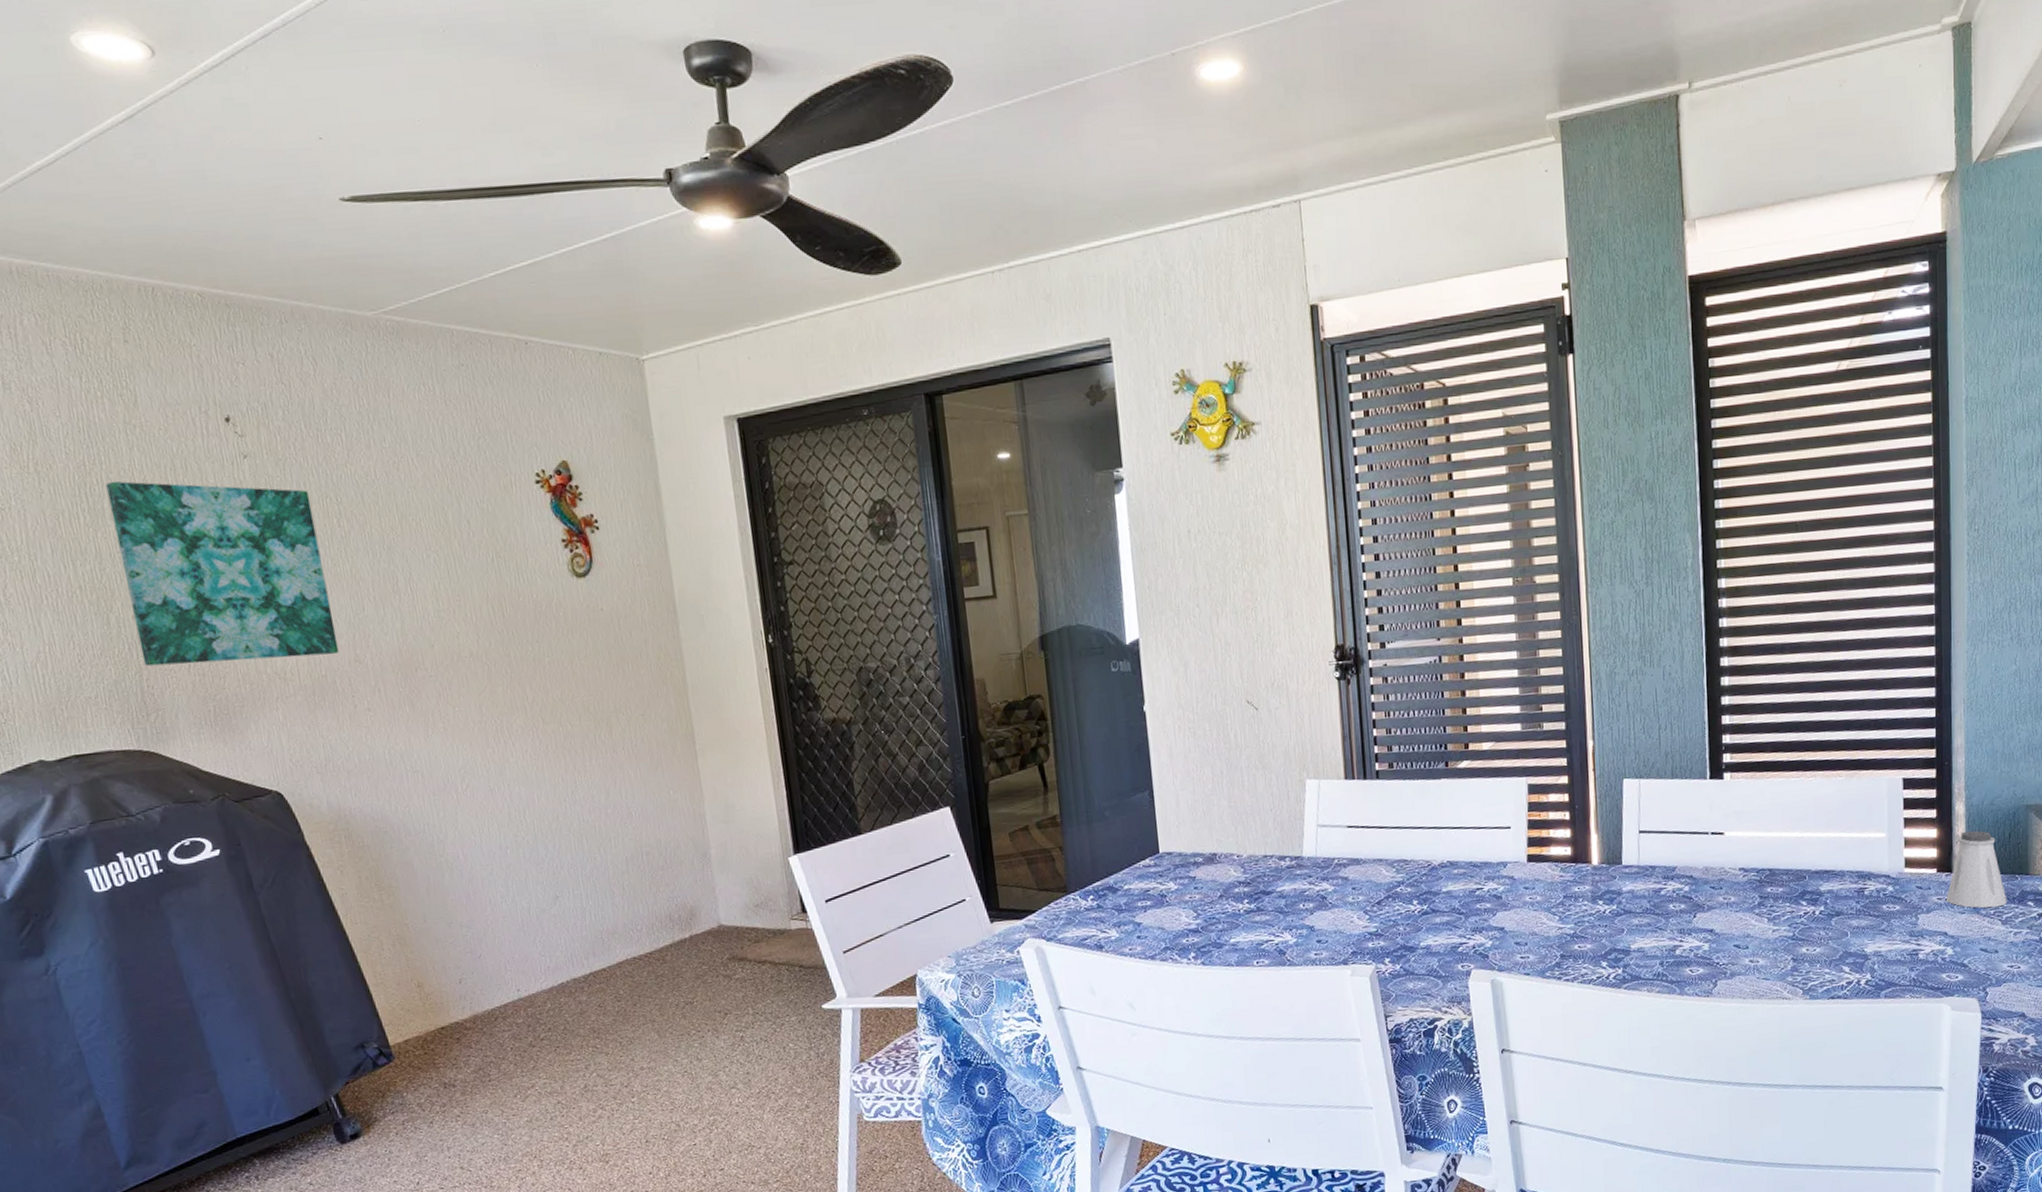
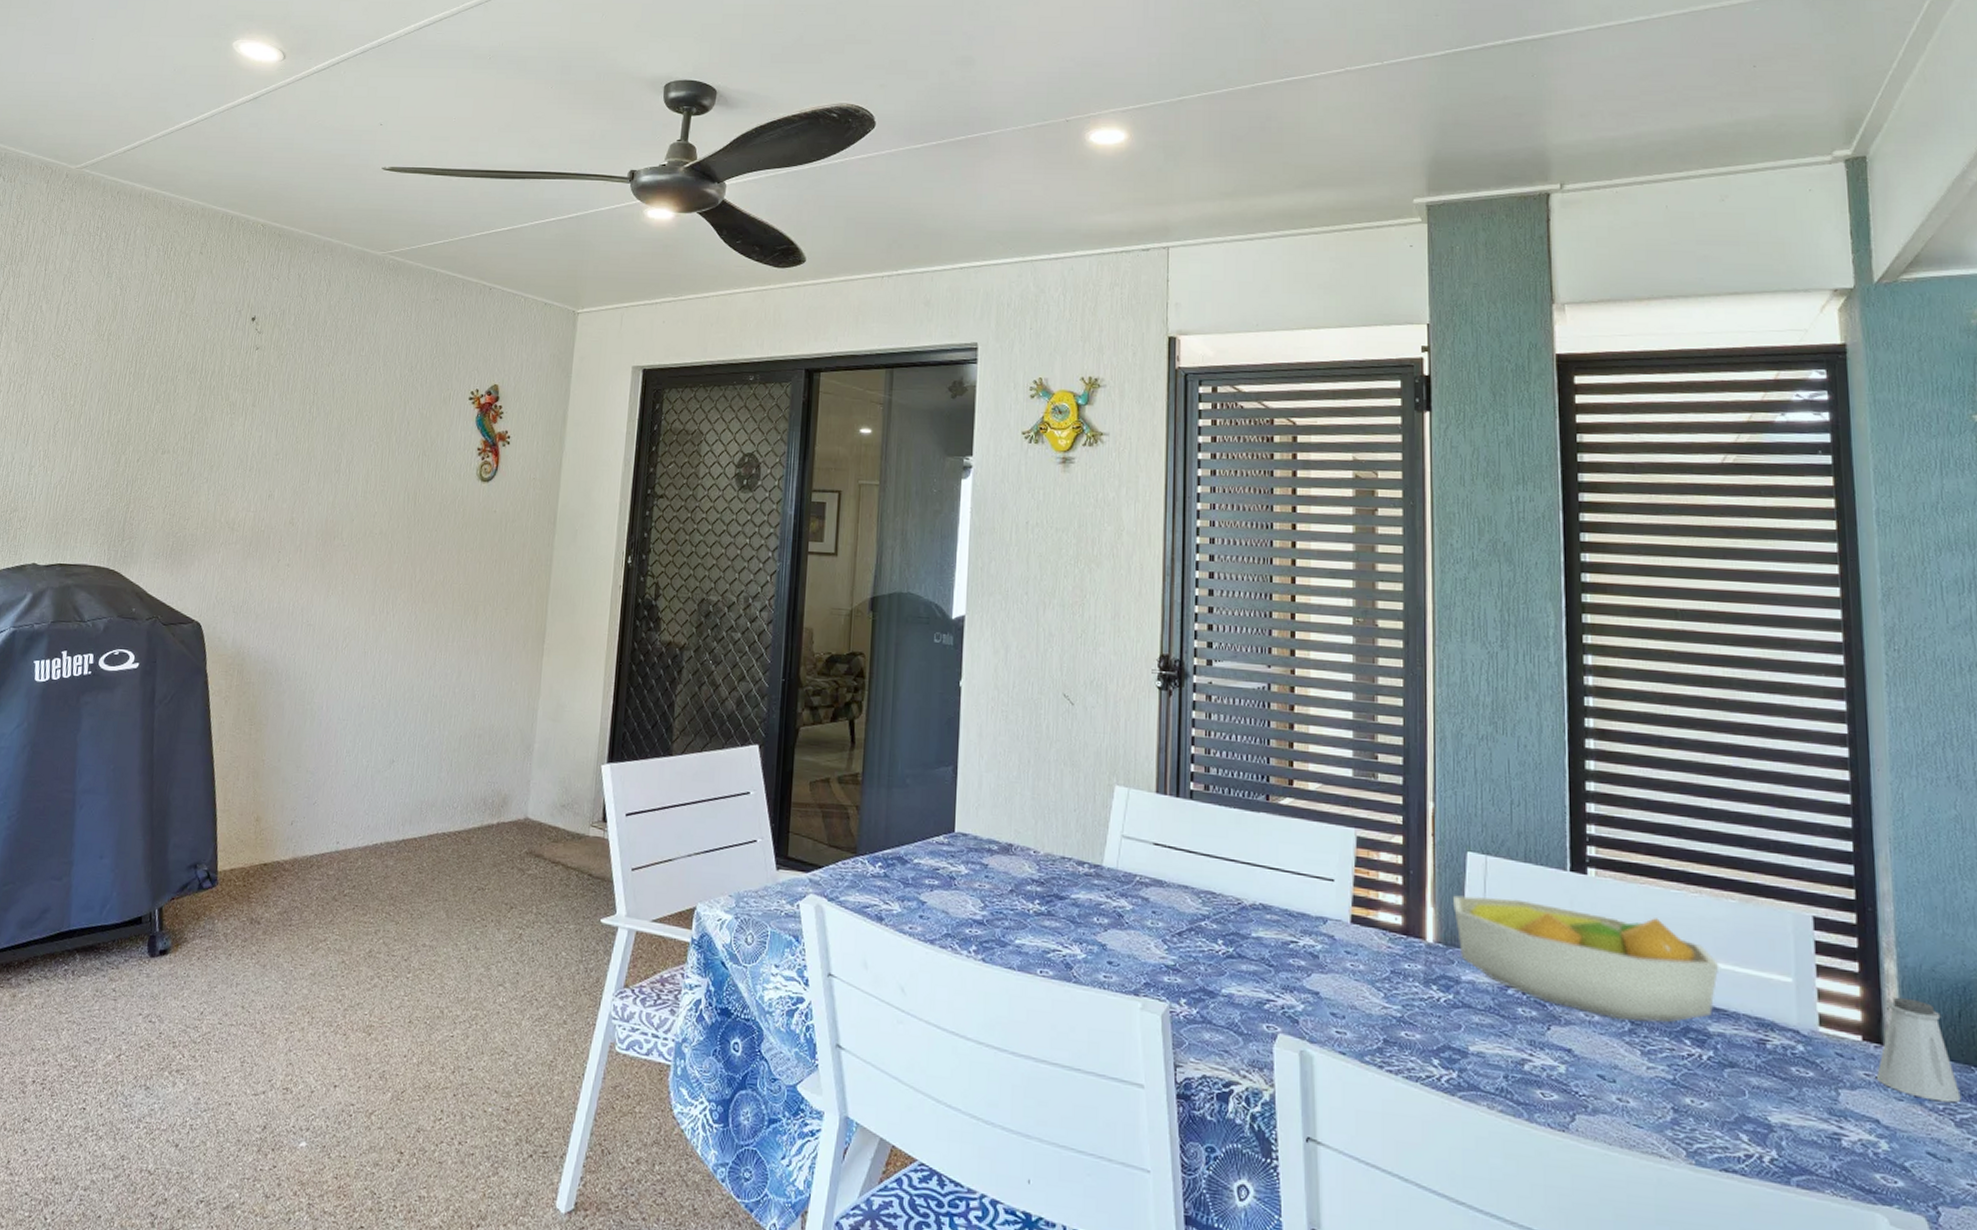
wall art: present [105,481,340,667] -> none [133,354,295,515]
fruit bowl: none [1613,805,1829,897] -> present [1453,895,1719,1023]

